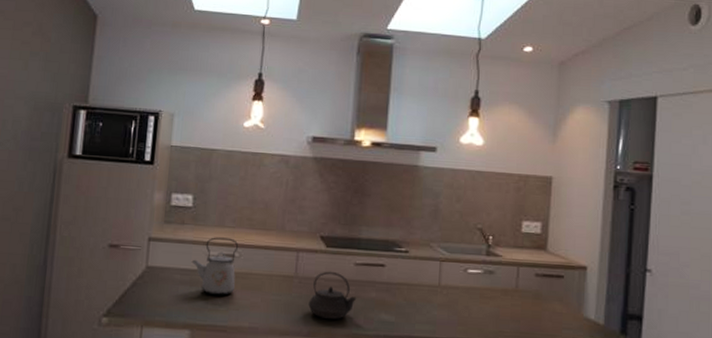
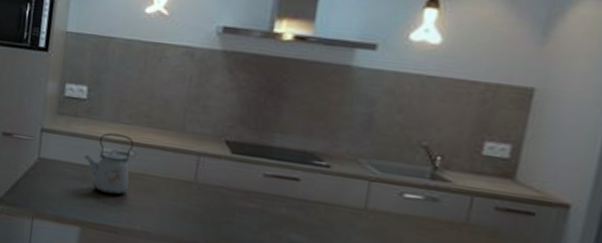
teapot: present [308,271,357,319] -> none [207,179,264,234]

